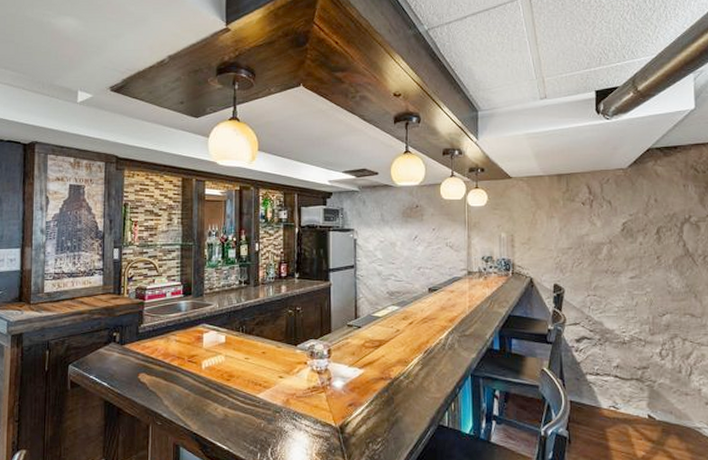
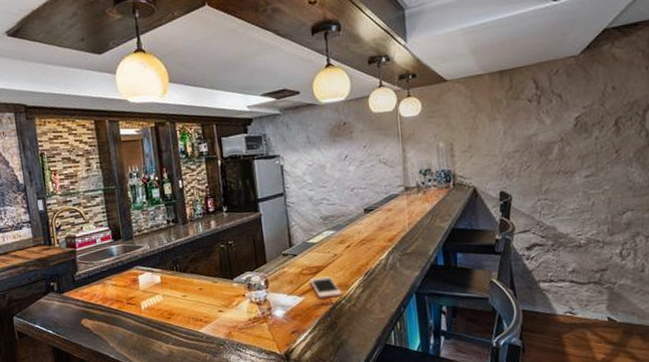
cell phone: none [371,351,401,374] -> present [309,276,342,299]

